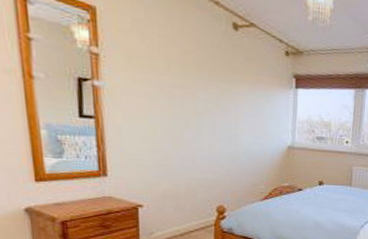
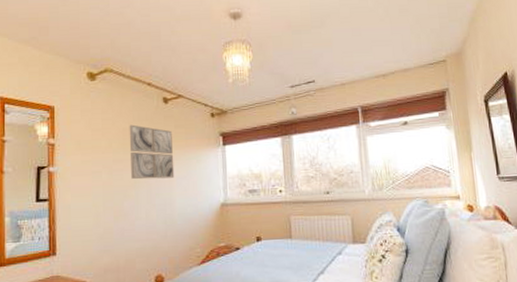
wall art: none [191,47,242,114] -> present [129,124,175,180]

